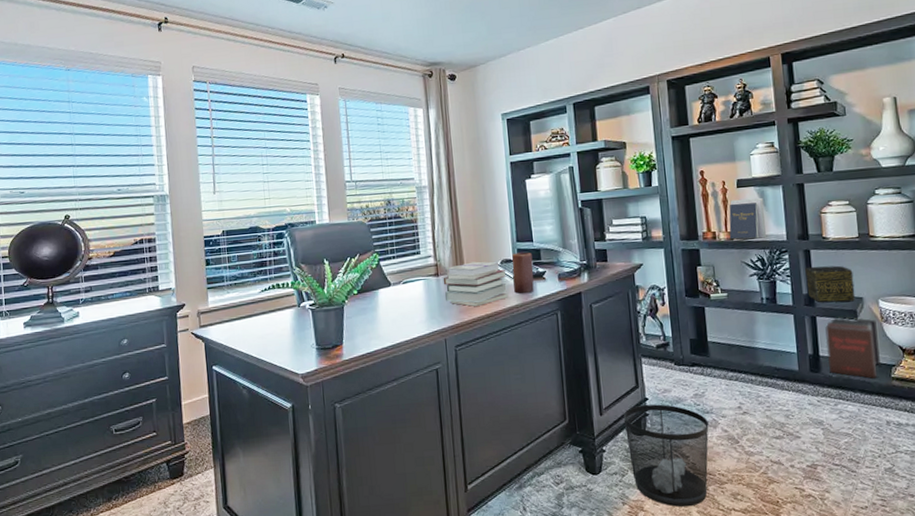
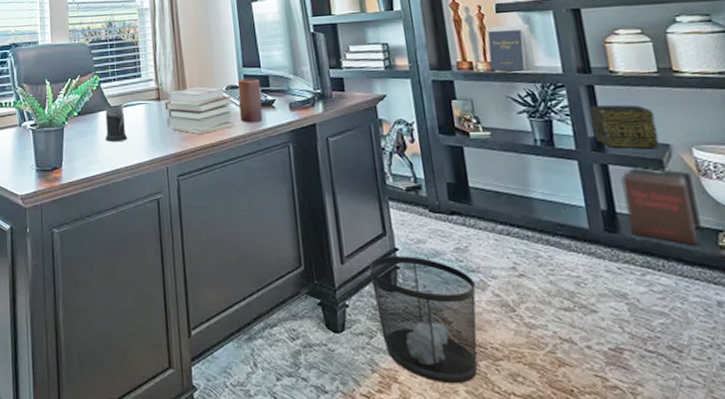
mug: none [385,281,408,318] -> present [105,104,128,142]

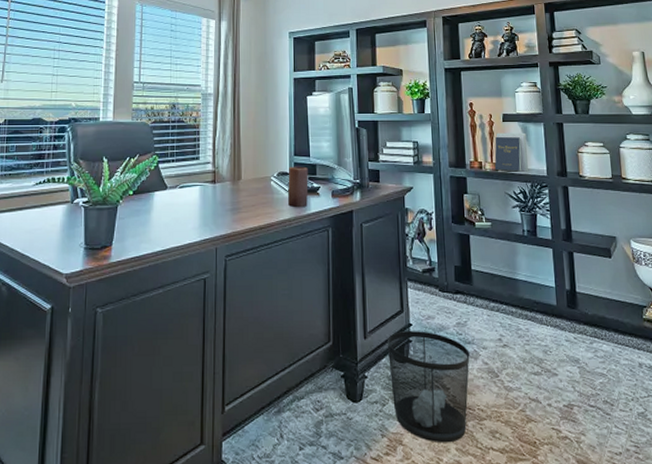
mug: present [105,104,128,142] -> none [158,185,181,221]
books: present [164,86,235,135] -> none [219,172,282,218]
decorative box: present [589,104,660,149] -> none [563,203,610,240]
books: present [621,166,704,245] -> none [582,254,634,318]

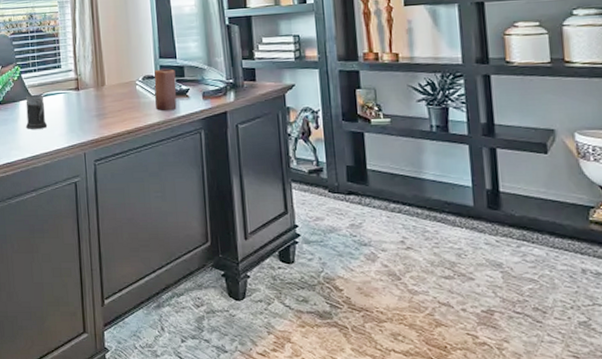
mug: none [158,185,181,221] -> present [25,94,48,129]
waste bin: present [387,331,470,443] -> none [270,232,366,343]
books: present [494,132,529,172] -> none [394,16,439,62]

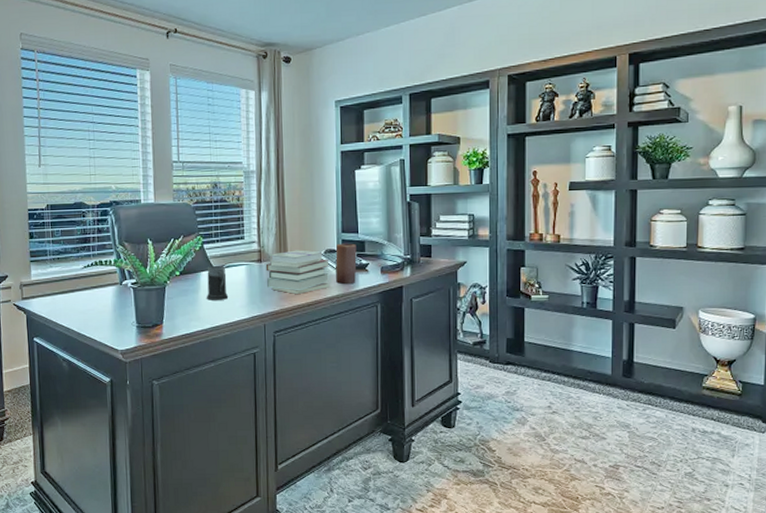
books: none [83,77,150,123] -> present [265,250,330,295]

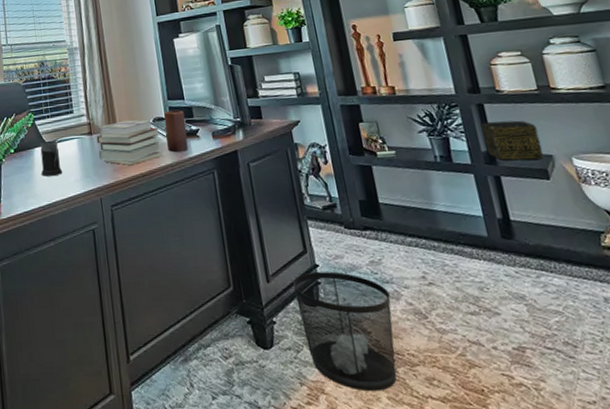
waste bin: none [434,399,517,498] -> present [292,271,397,392]
decorative box: none [629,273,677,311] -> present [480,120,544,161]

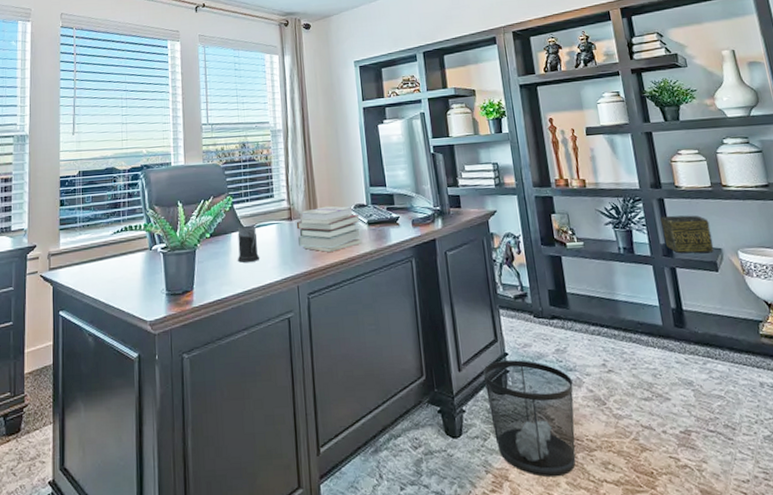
candle: present [164,110,188,152] -> none [365,197,388,239]

